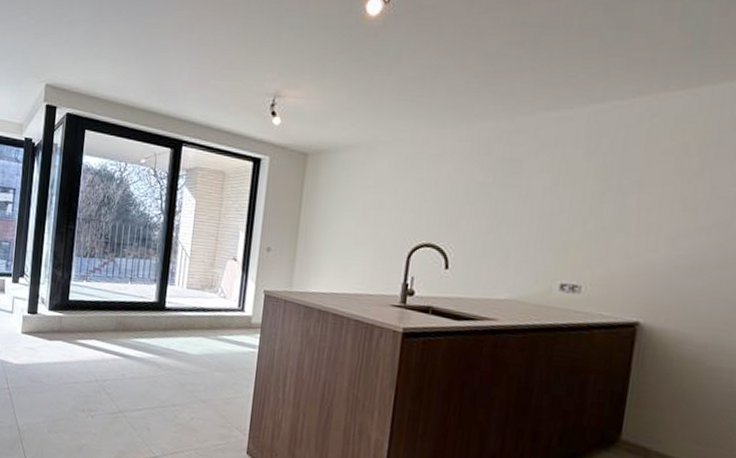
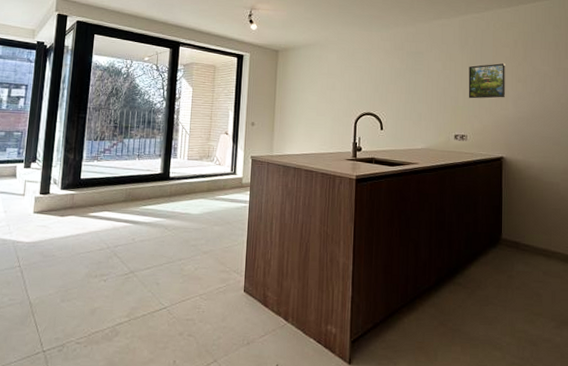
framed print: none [590,179,663,234] -> present [468,63,505,99]

